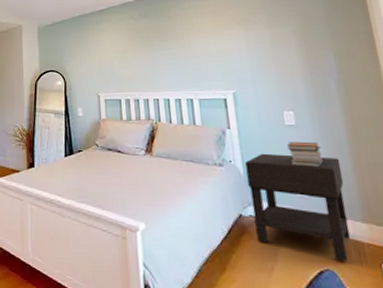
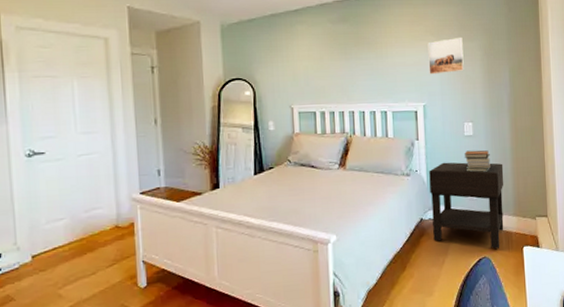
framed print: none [233,23,278,62] -> present [427,37,464,75]

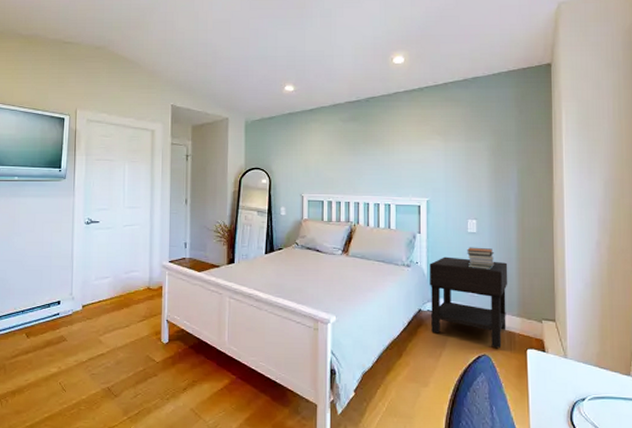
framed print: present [427,37,464,75] -> none [434,137,470,172]

